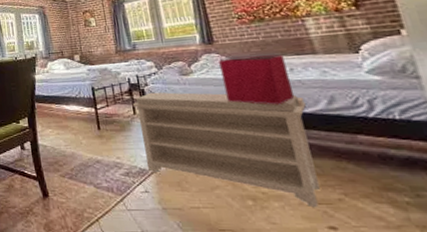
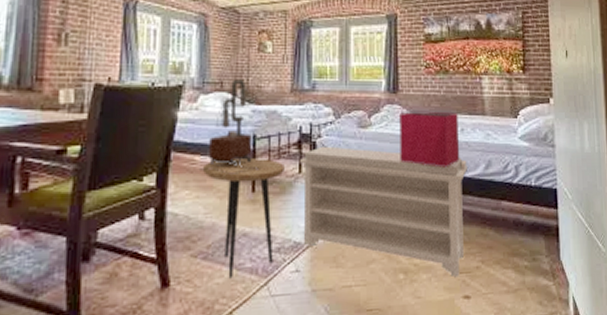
table lamp: none [55,48,102,117] -> present [198,79,260,174]
side table: none [58,104,125,194] -> present [202,158,285,279]

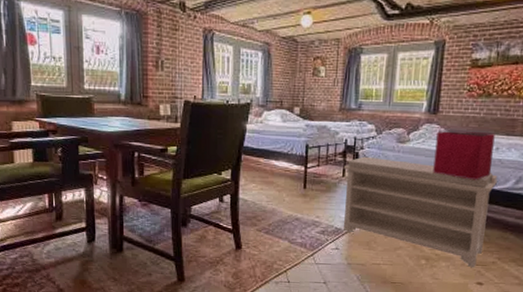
table lamp: present [198,79,260,174] -> none [262,99,311,174]
side table: present [202,158,285,279] -> none [265,162,331,248]

